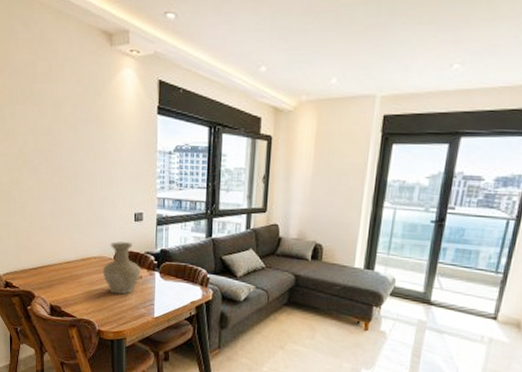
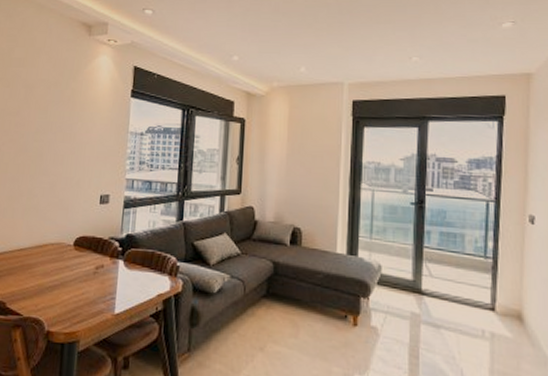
vase: present [102,241,141,295] -> none [59,226,103,287]

